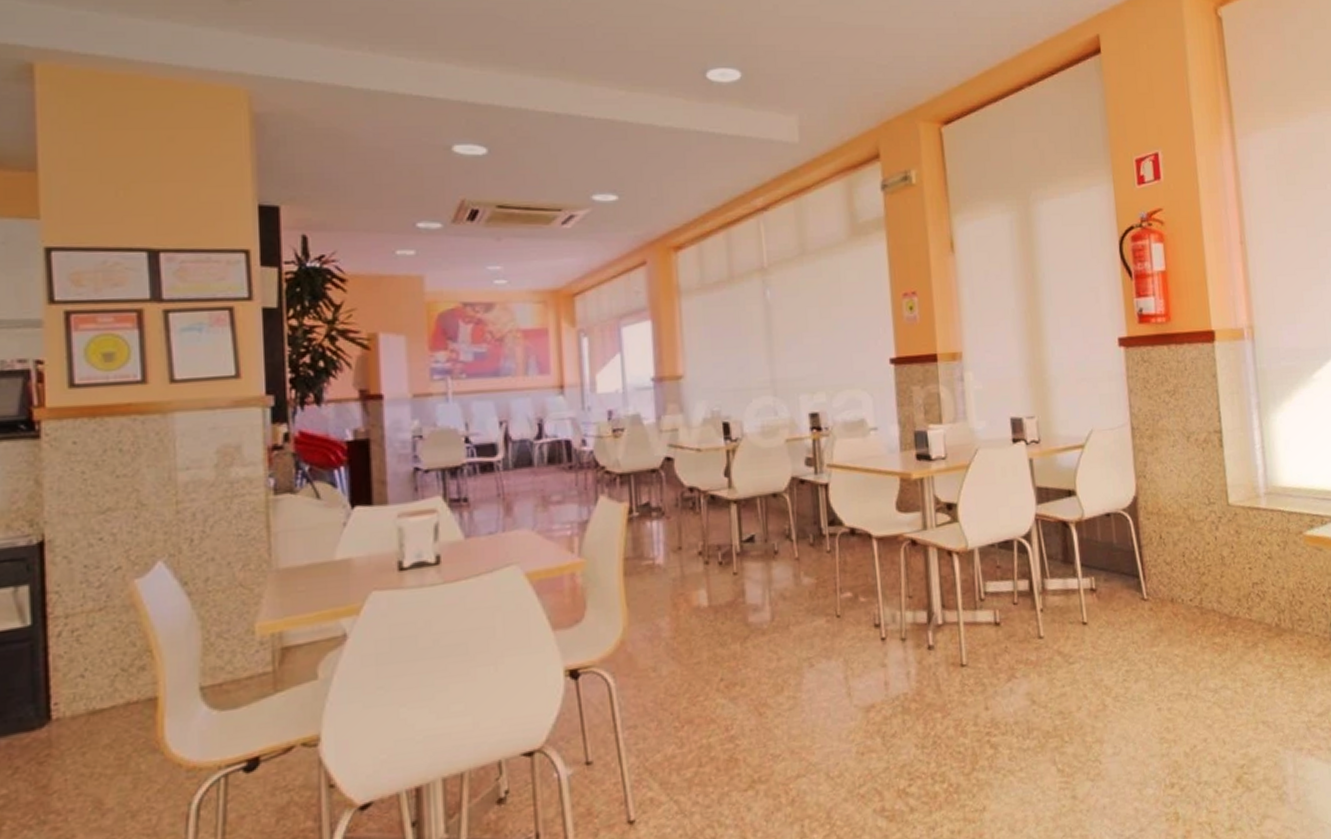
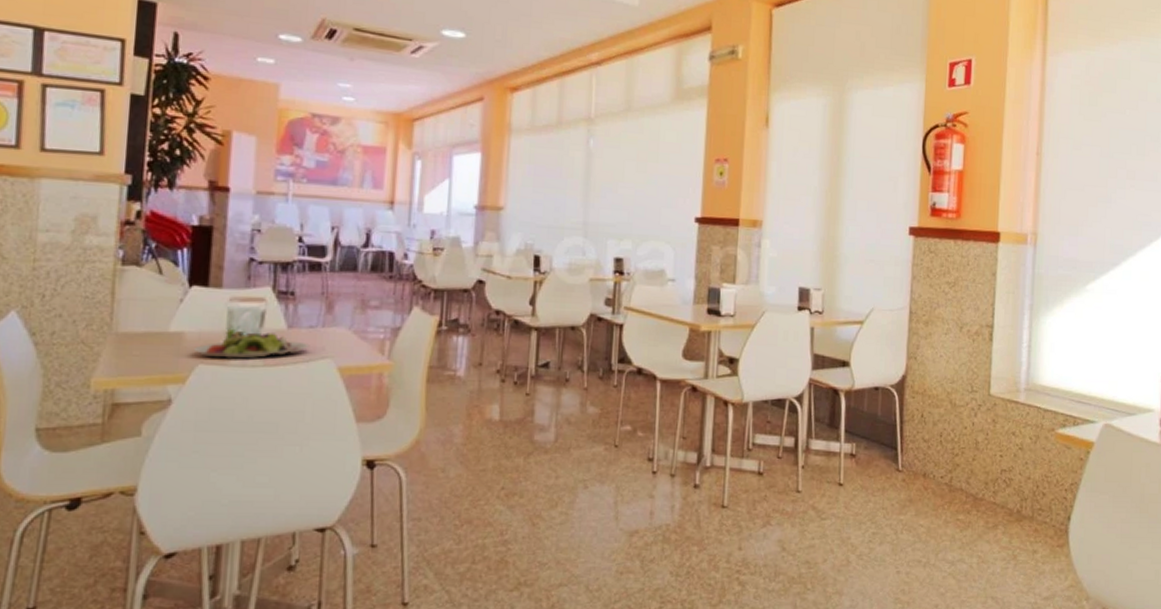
salad plate: none [364,545,492,582] -> present [193,329,310,359]

